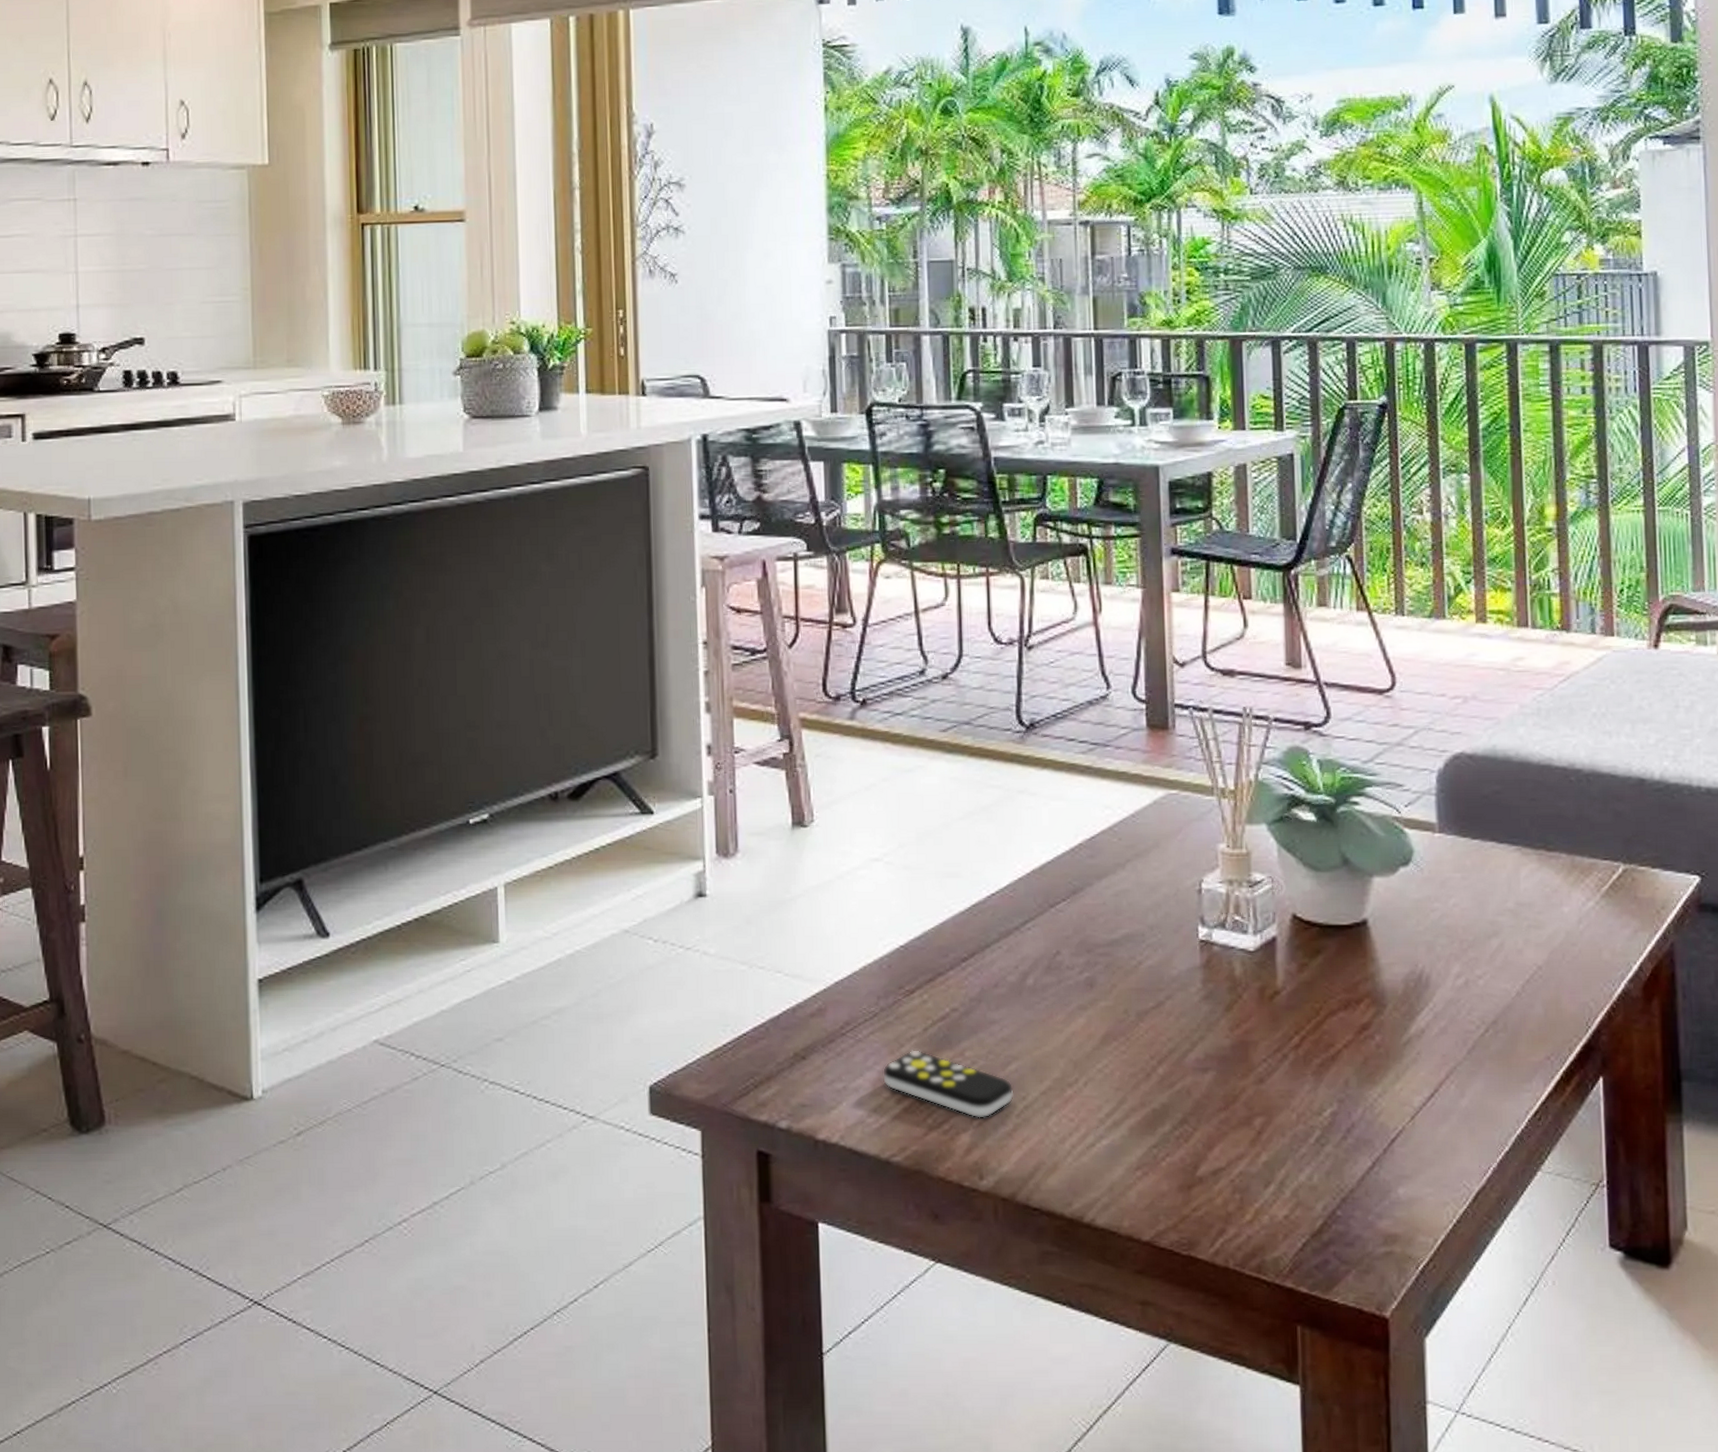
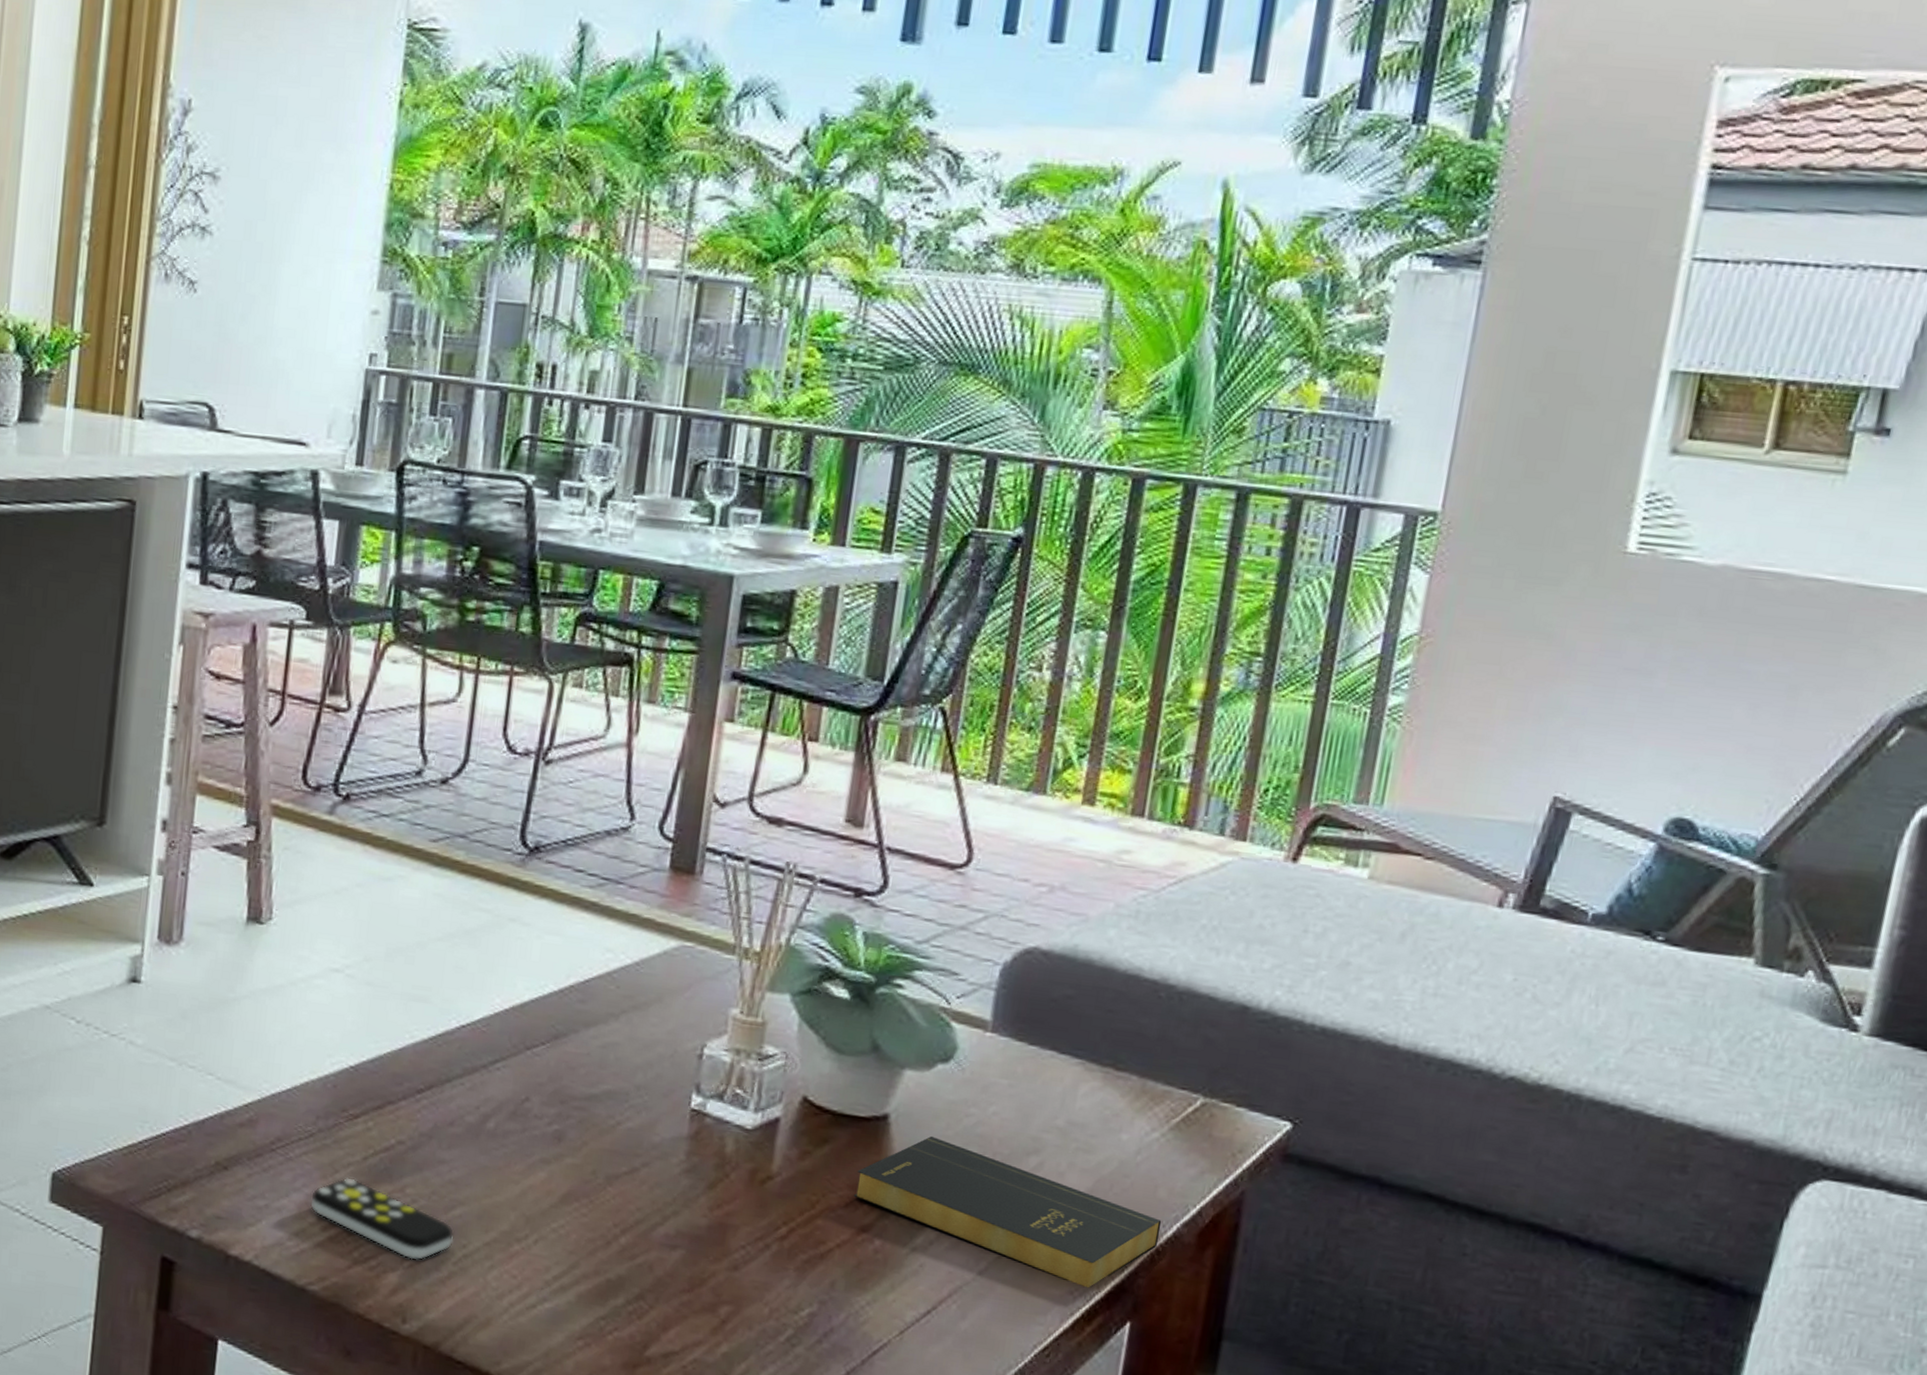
book: none [1349,933,1612,1051] -> present [853,1135,1162,1288]

